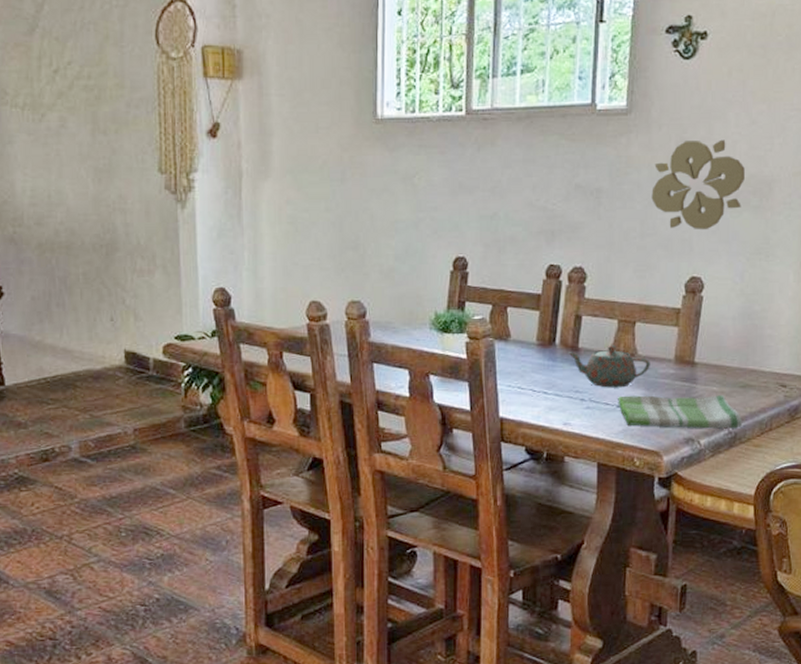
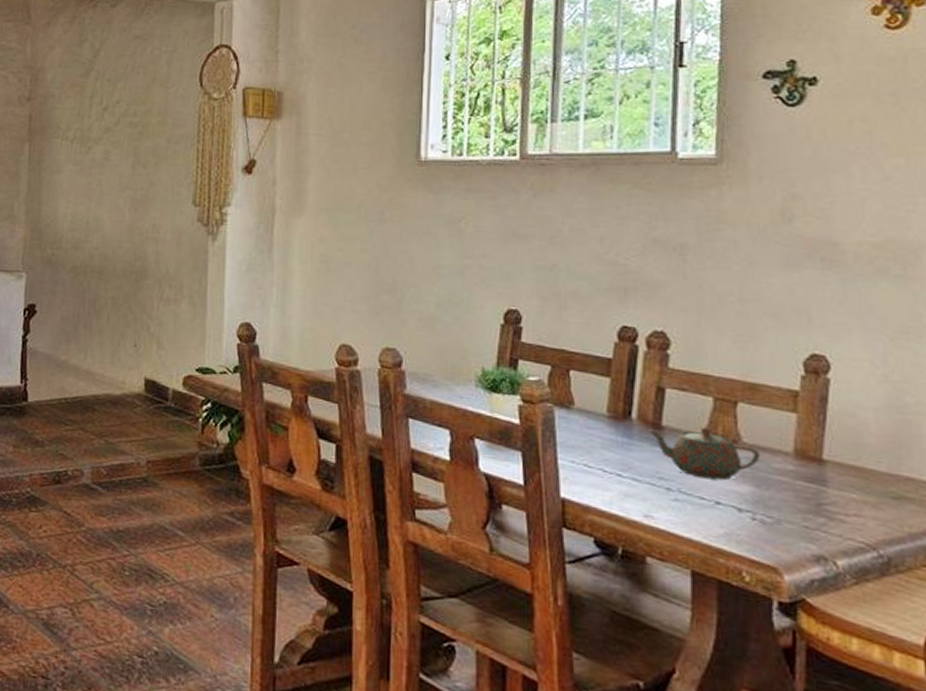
dish towel: present [618,395,743,429] -> none [716,490,899,552]
wall ornament: present [651,139,745,230] -> none [752,196,879,300]

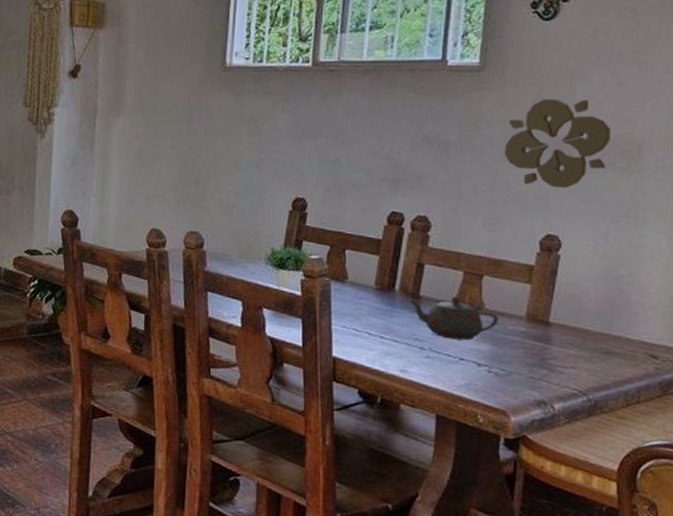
wall ornament: none [752,196,879,300] -> present [504,99,610,189]

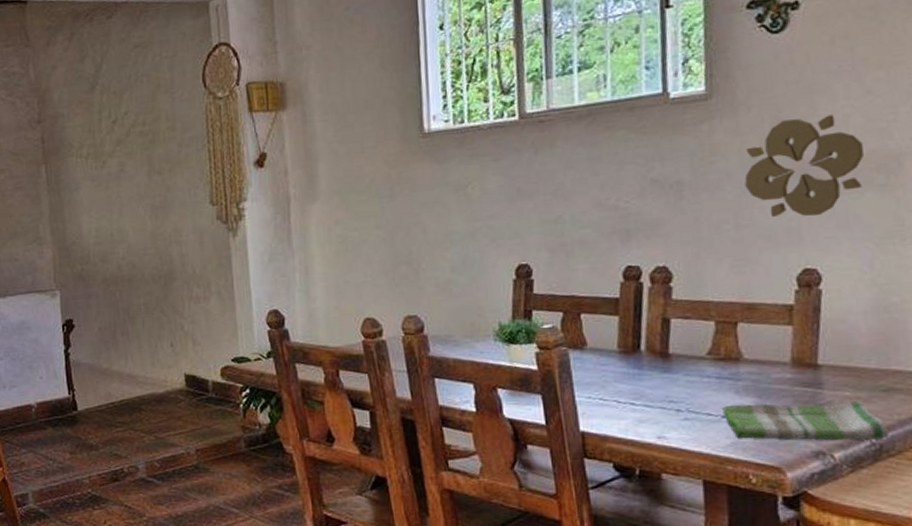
teapot: present [408,296,498,341] -> none [656,349,760,397]
dish towel: none [461,348,605,397] -> present [722,401,890,440]

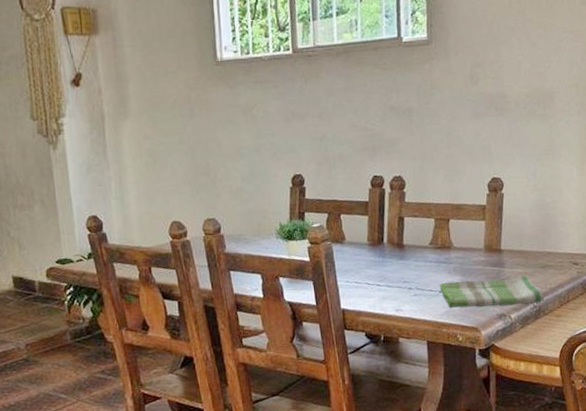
wall ornament: present [744,114,863,217] -> none [454,61,530,138]

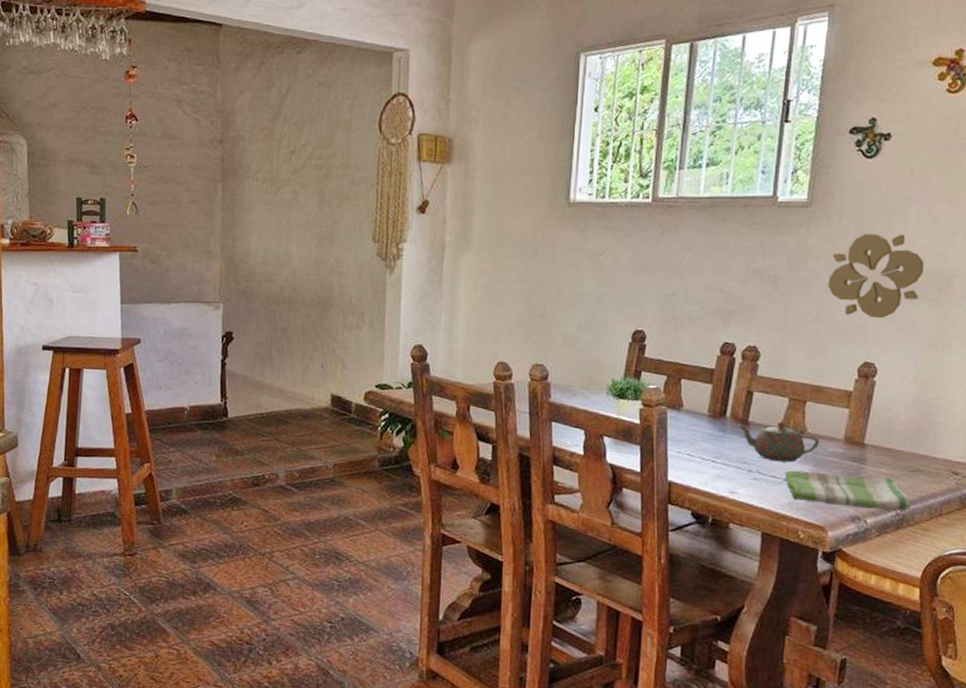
teapot: none [395,240,464,277] -> present [738,421,819,463]
wall ornament: none [454,61,530,138] -> present [828,234,924,319]

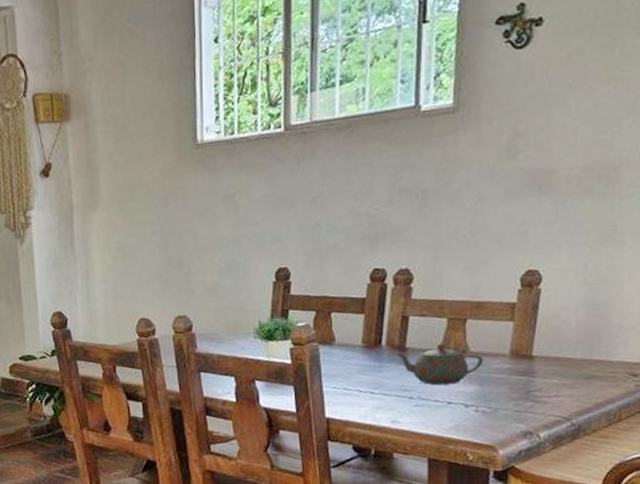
dish towel: present [785,470,912,511] -> none [448,387,588,422]
wall ornament: present [828,234,924,319] -> none [482,127,587,223]

